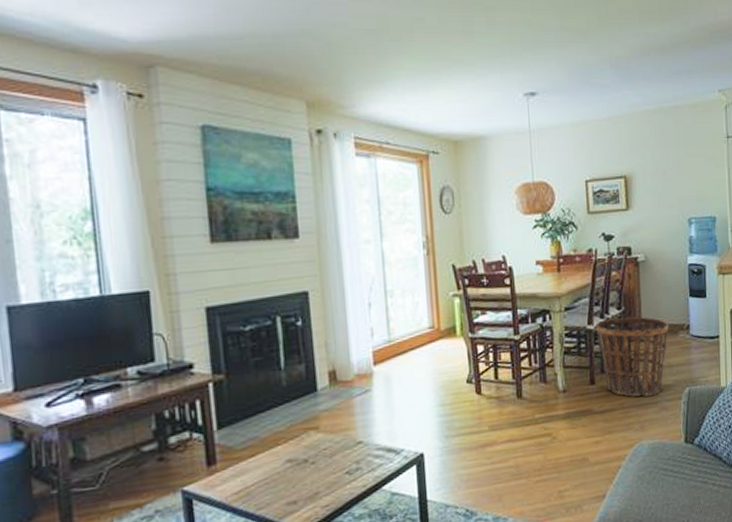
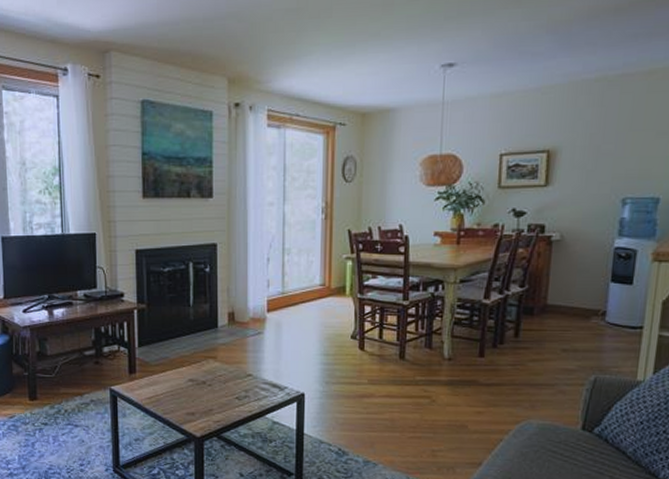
basket: present [596,316,669,397] -> none [492,296,580,377]

